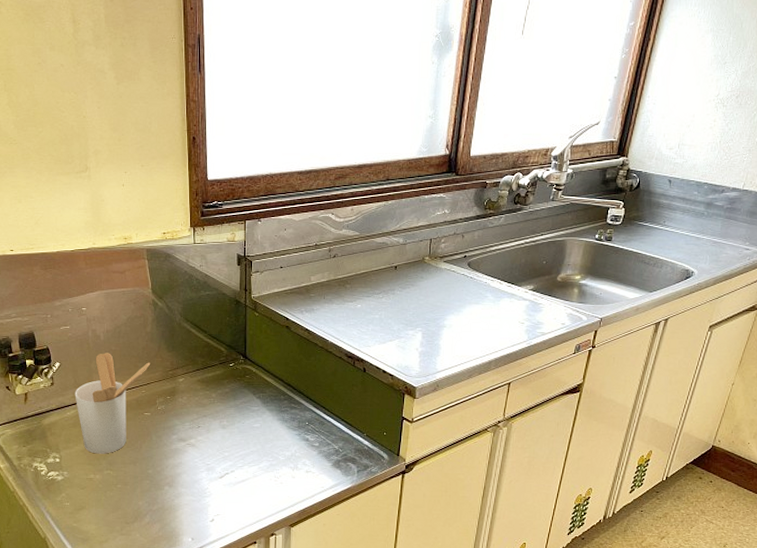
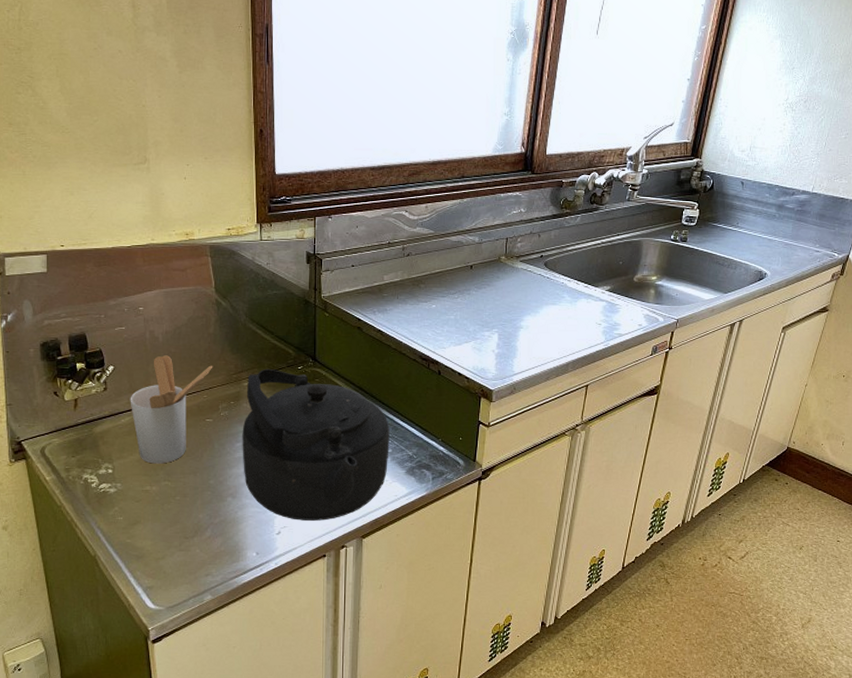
kettle: none [178,365,317,510] -> present [242,368,390,521]

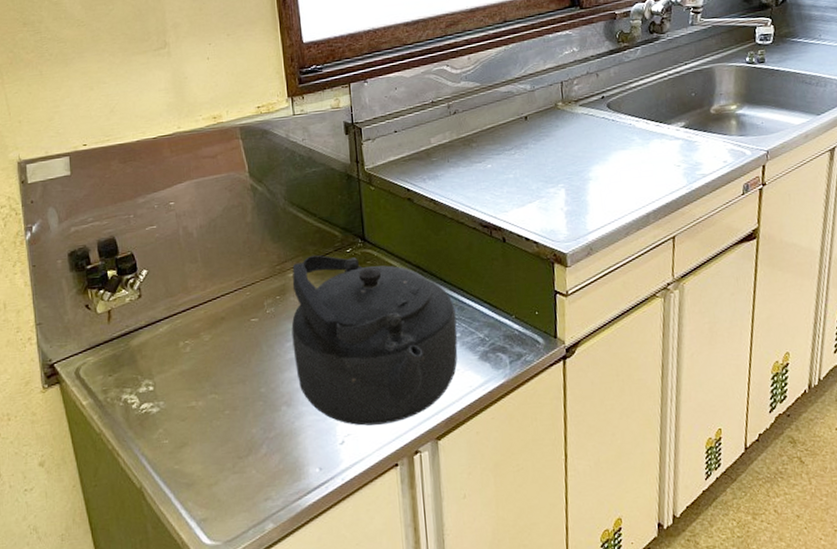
utensil holder: present [130,355,213,464] -> none [167,252,254,376]

